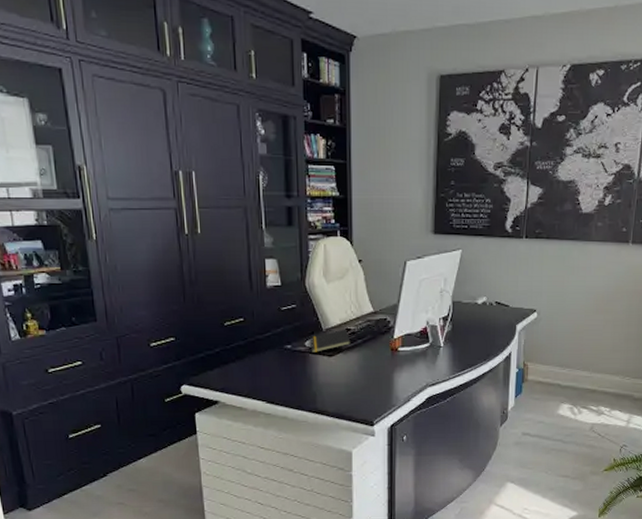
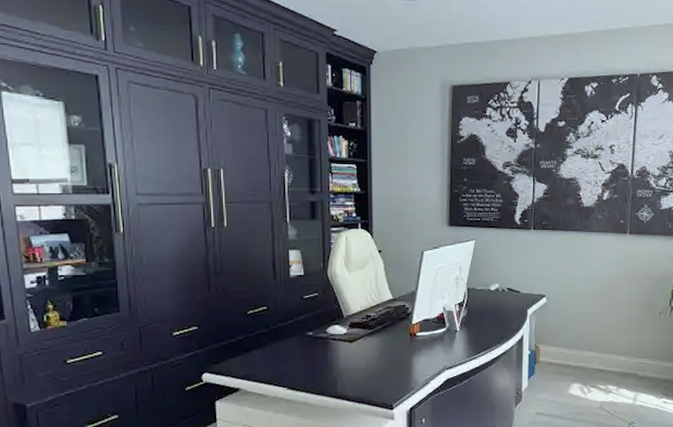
notepad: present [310,329,351,353] -> none [332,315,371,339]

